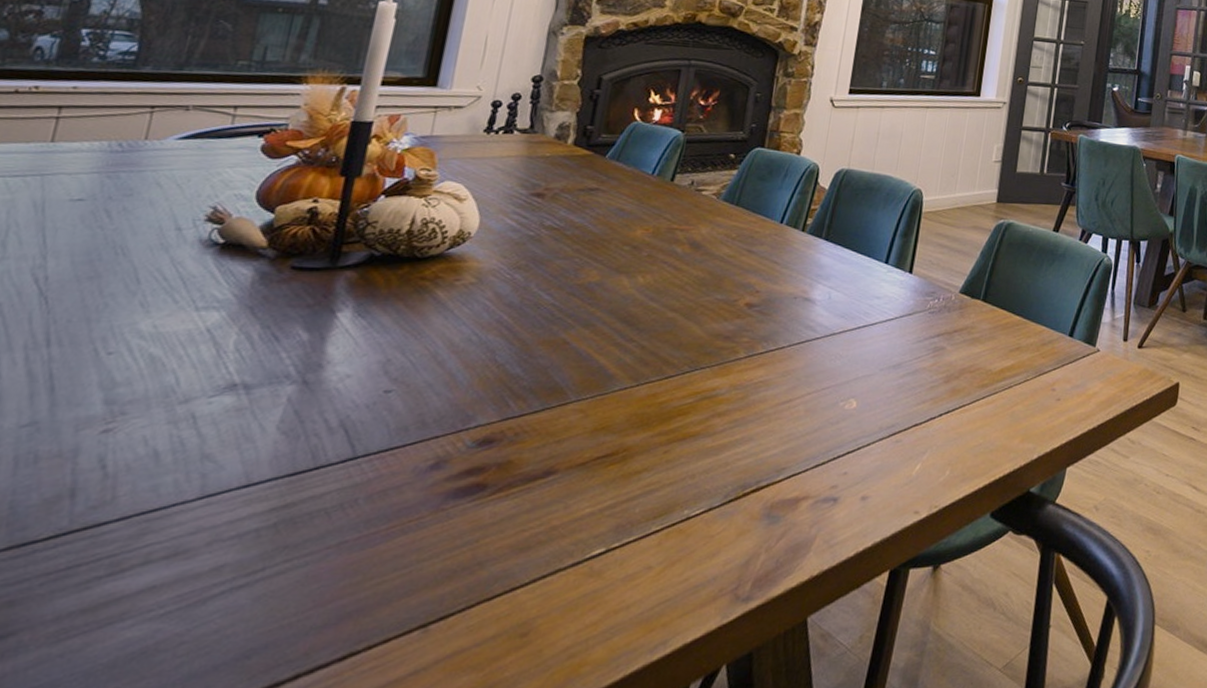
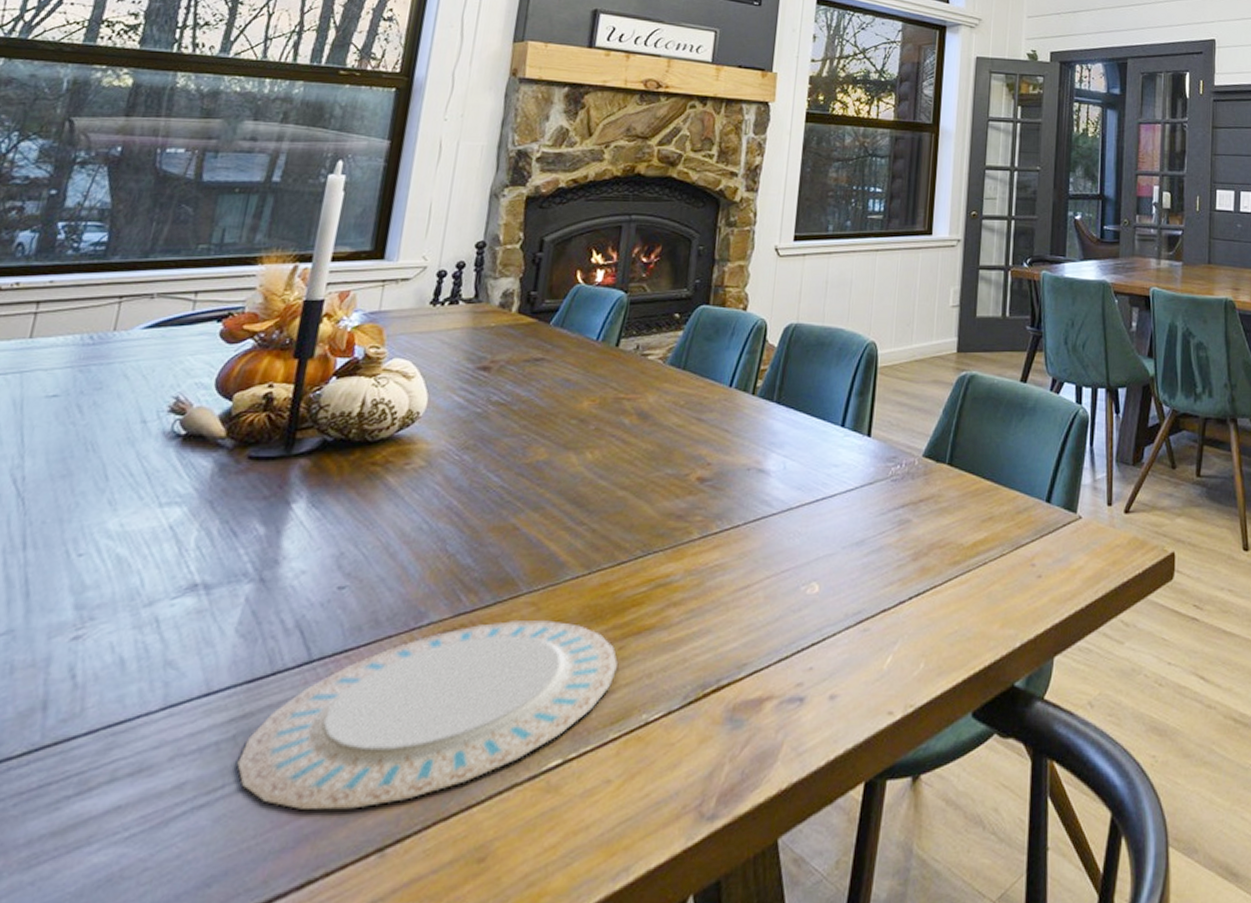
plate: none [278,425,663,591] -> present [237,620,619,811]

